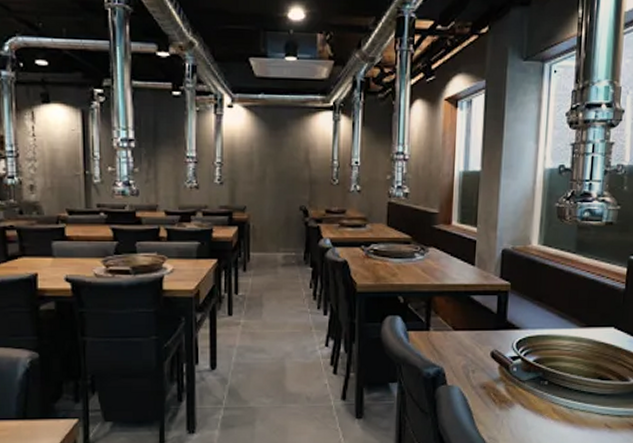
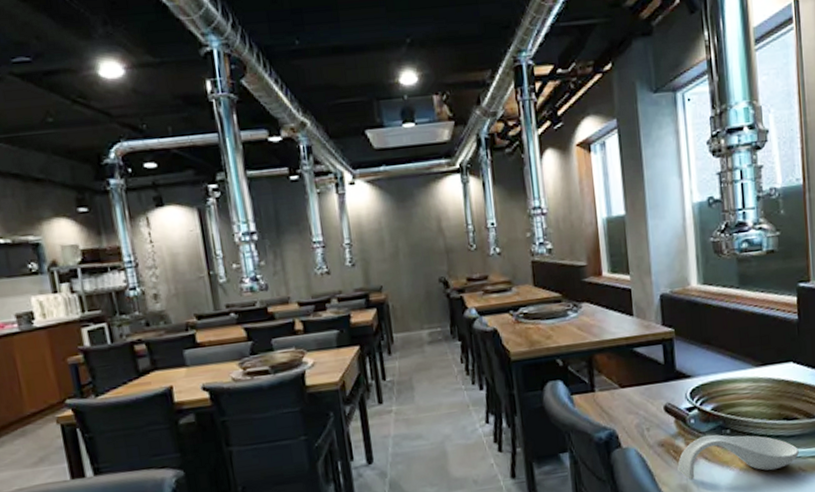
spoon rest: none [495,383,607,424] -> present [677,434,799,480]

